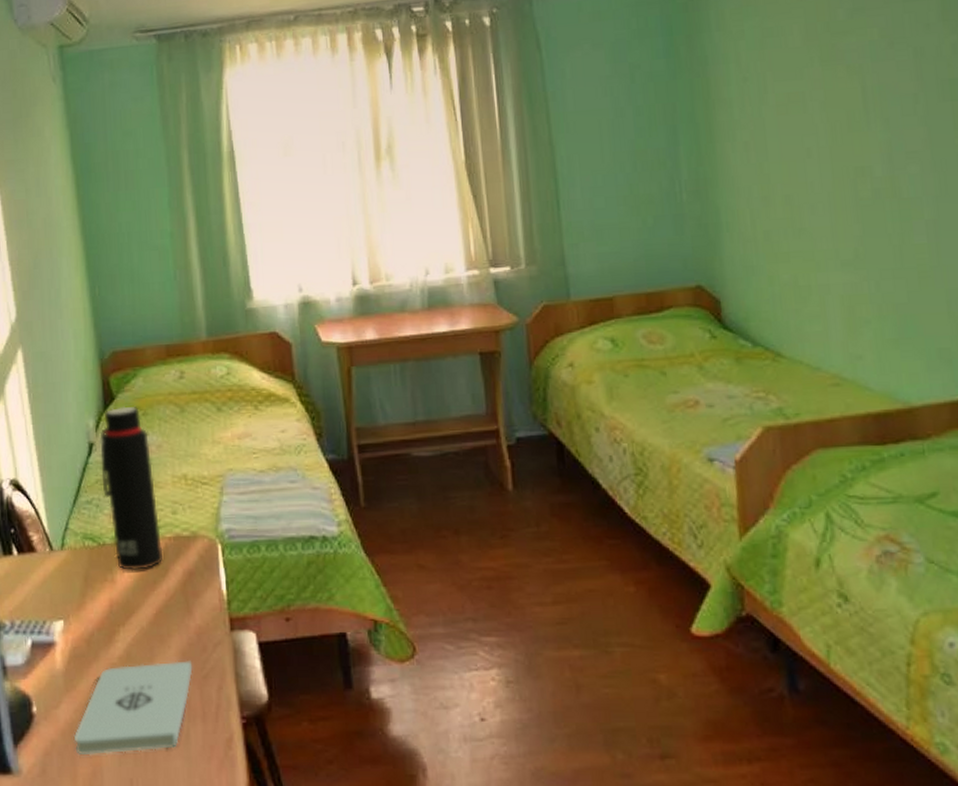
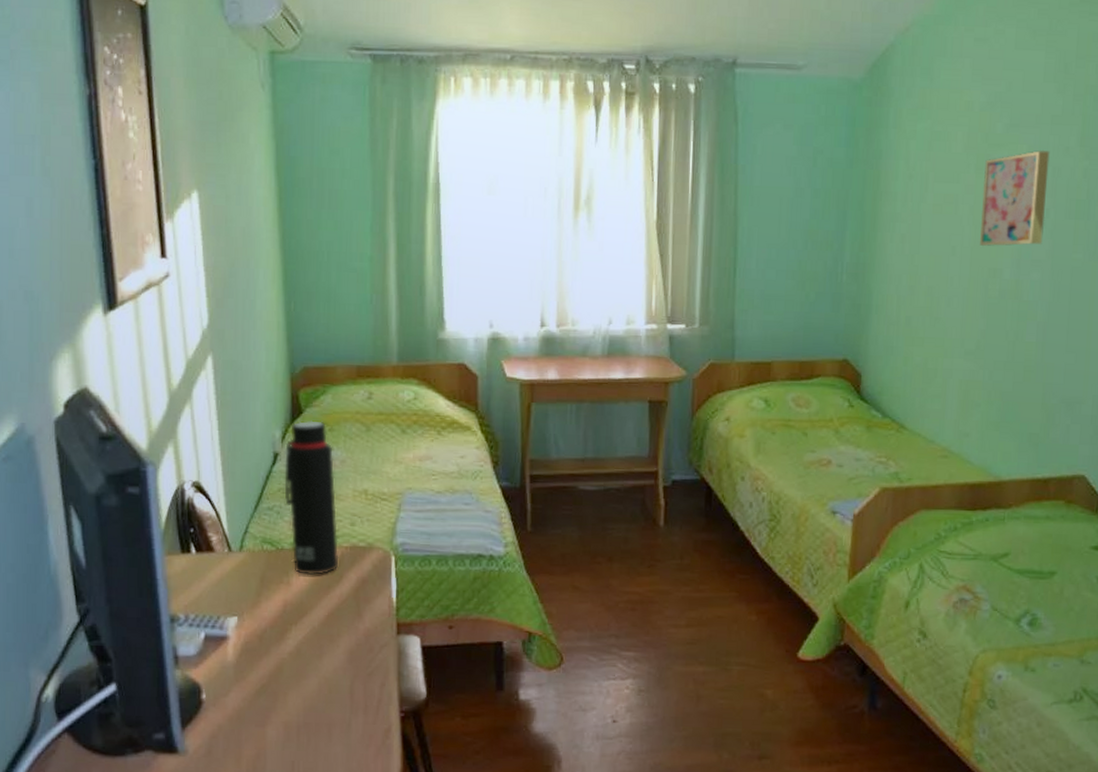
notepad: present [73,661,193,756] -> none [240,659,359,740]
wall art: none [830,30,916,145] -> present [980,149,1050,247]

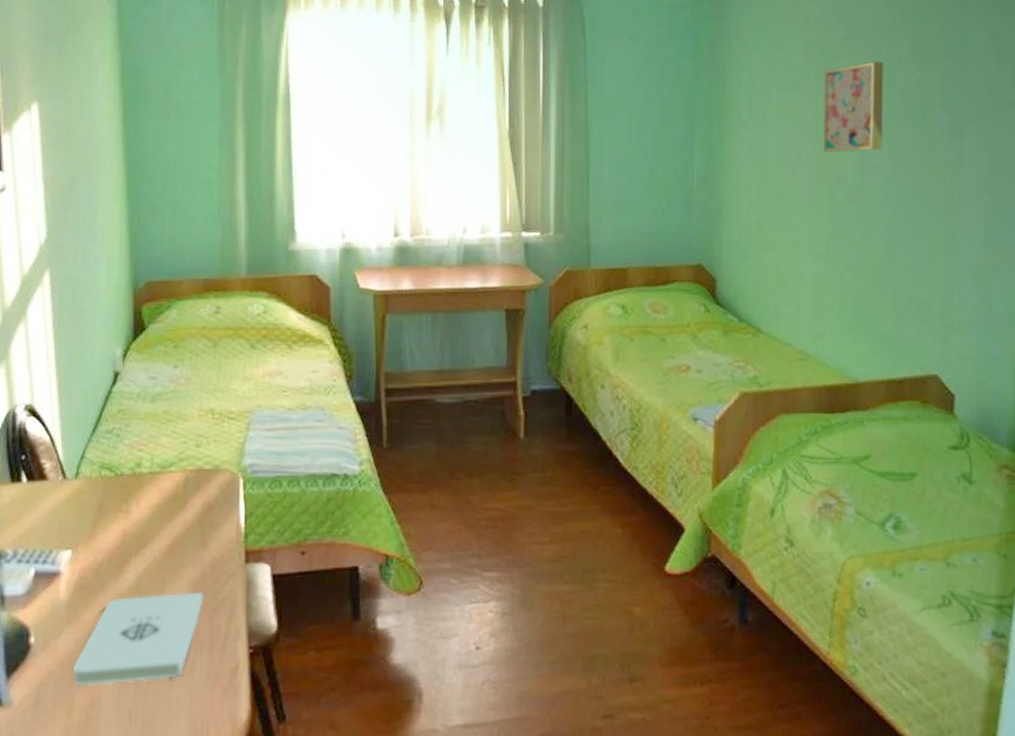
notepad: none [240,659,359,740] -> present [72,592,204,686]
water bottle: present [284,420,339,575] -> none [124,337,183,501]

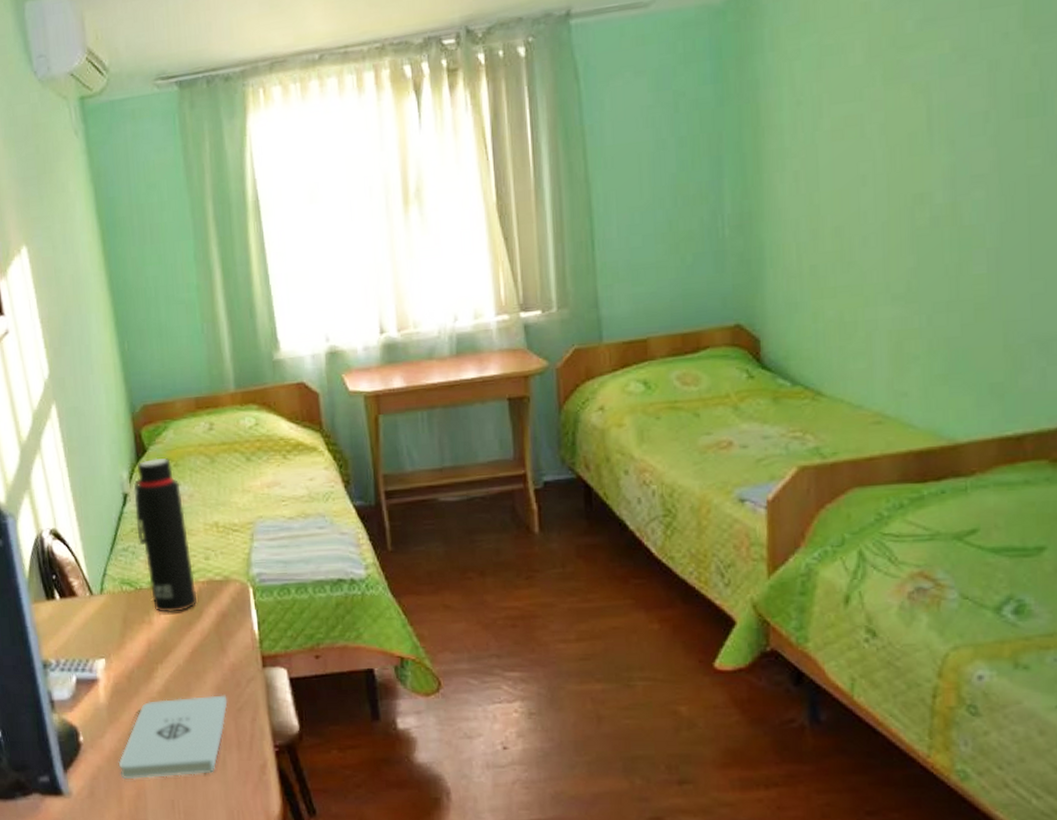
water bottle: none [124,337,183,501] -> present [133,457,198,613]
wall art: present [823,60,884,153] -> none [894,41,985,170]

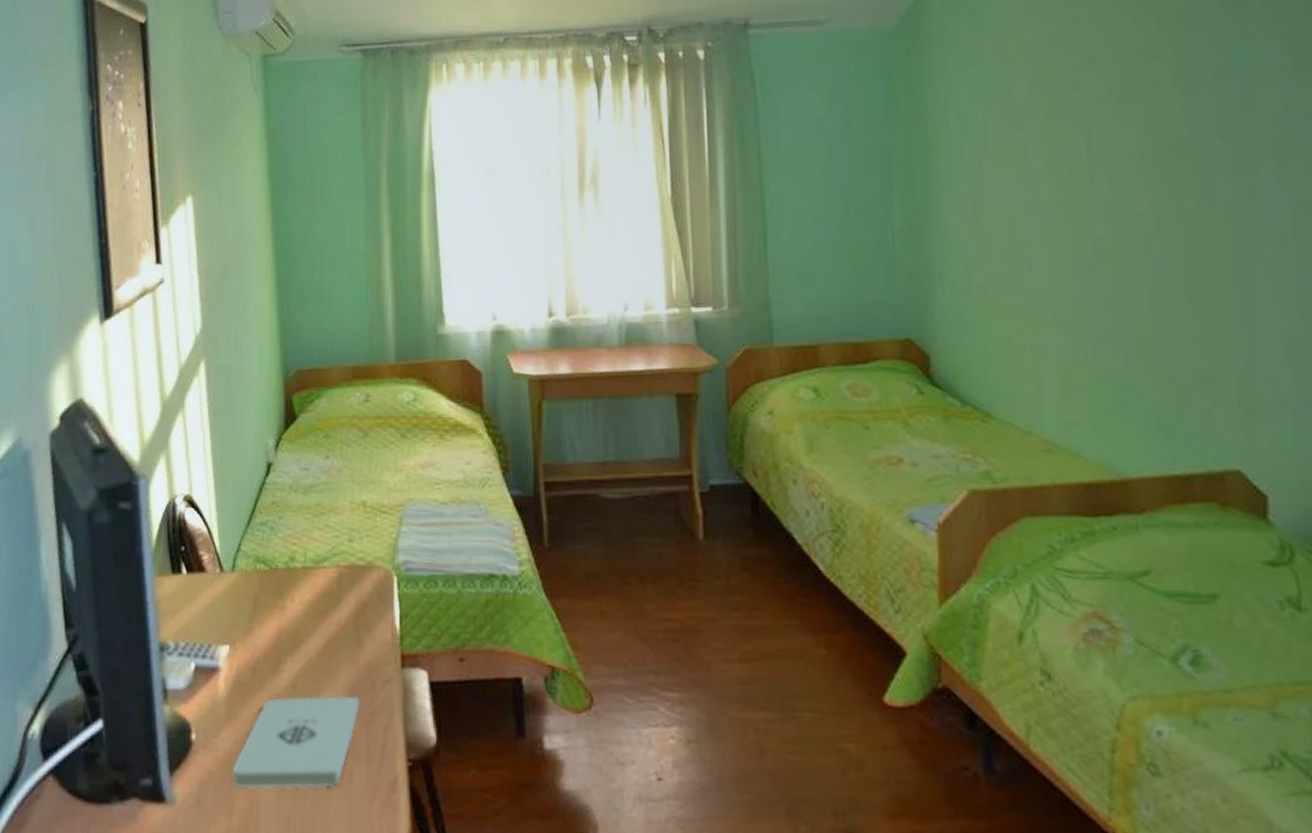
water bottle: present [133,457,198,613] -> none [278,427,337,598]

